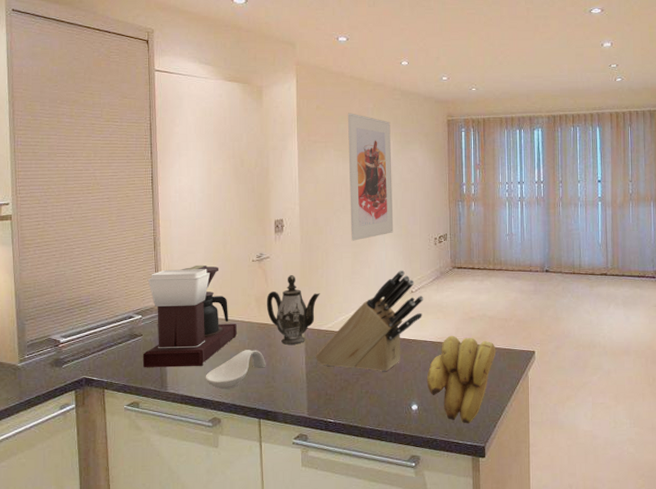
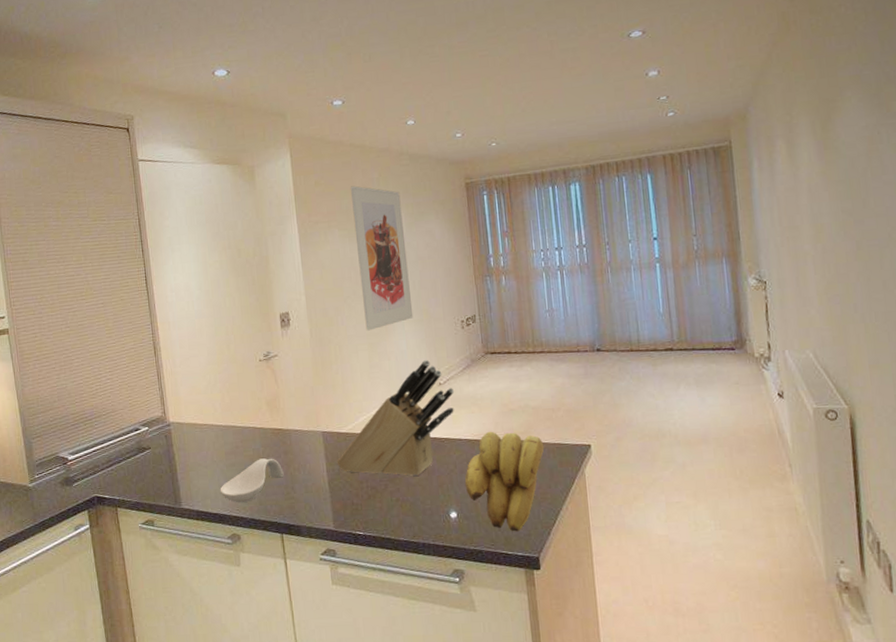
coffee maker: present [142,265,237,368] -> none [150,368,250,483]
teapot: present [266,275,320,345] -> none [278,373,337,451]

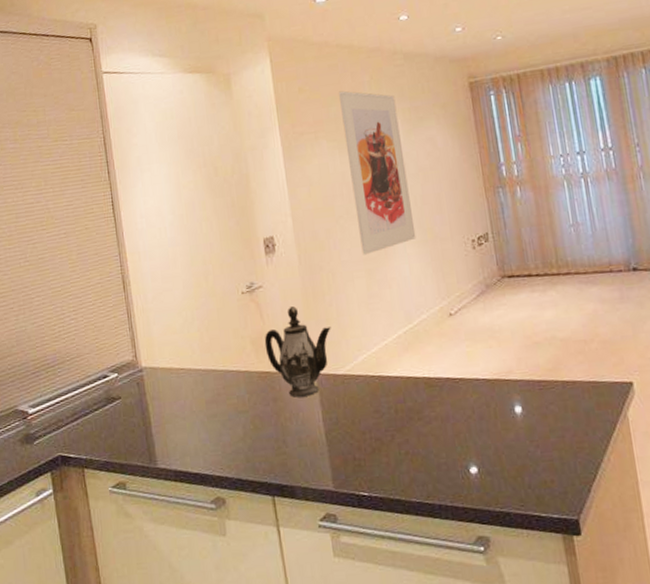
spoon rest: present [220,458,284,502] -> none [200,407,274,460]
teapot: none [278,373,337,451] -> present [264,306,331,397]
knife block: present [336,359,455,476] -> none [334,286,469,424]
banana bunch: present [464,431,545,532] -> none [485,368,578,489]

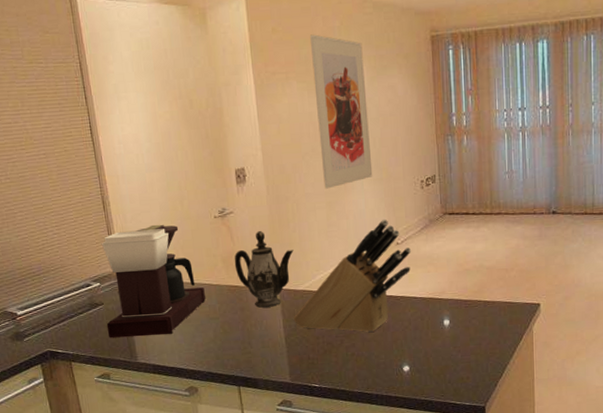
coffee maker: none [120,303,233,439] -> present [101,224,206,338]
knife block: none [334,286,469,424] -> present [293,219,412,332]

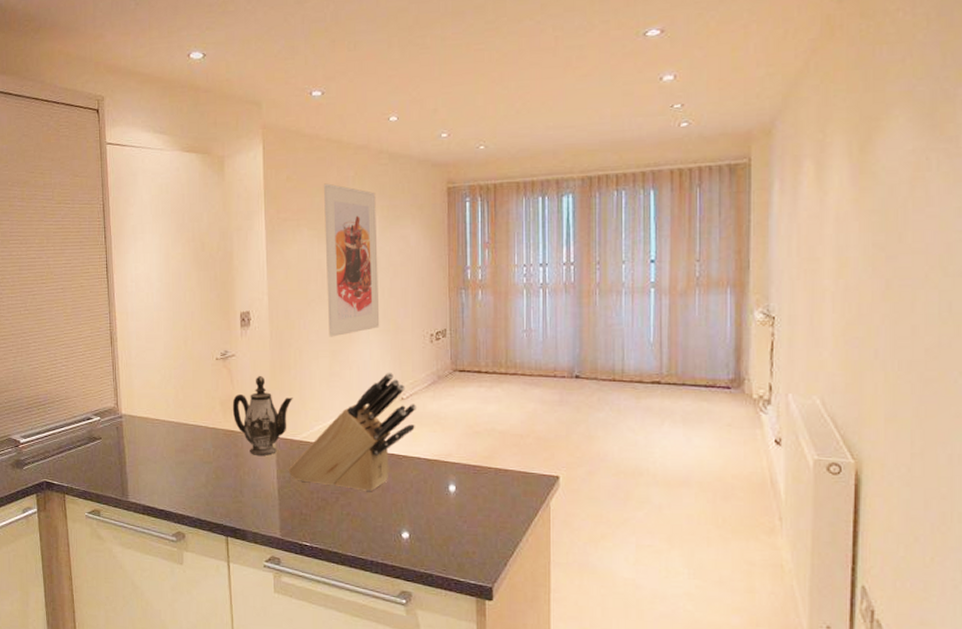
coffee maker: present [101,224,206,338] -> none [102,362,201,475]

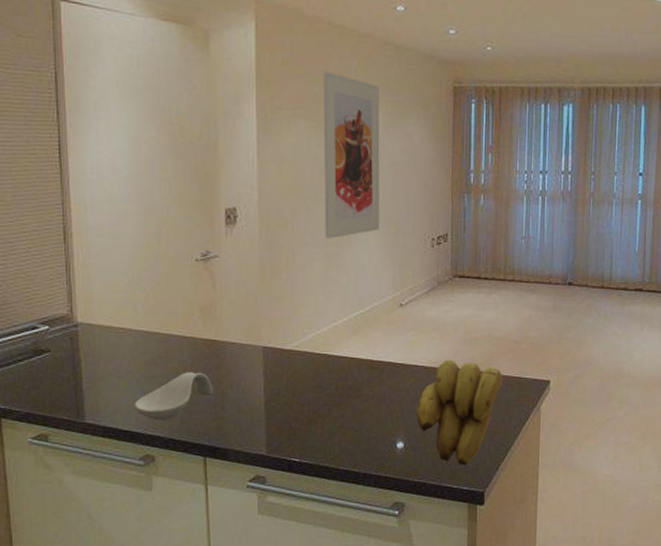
spoon rest: none [167,459,233,501] -> present [134,372,214,419]
teapot: present [232,376,293,456] -> none [214,280,284,367]
knife block: present [288,372,417,491] -> none [276,276,416,401]
banana bunch: none [420,452,509,559] -> present [416,359,503,466]

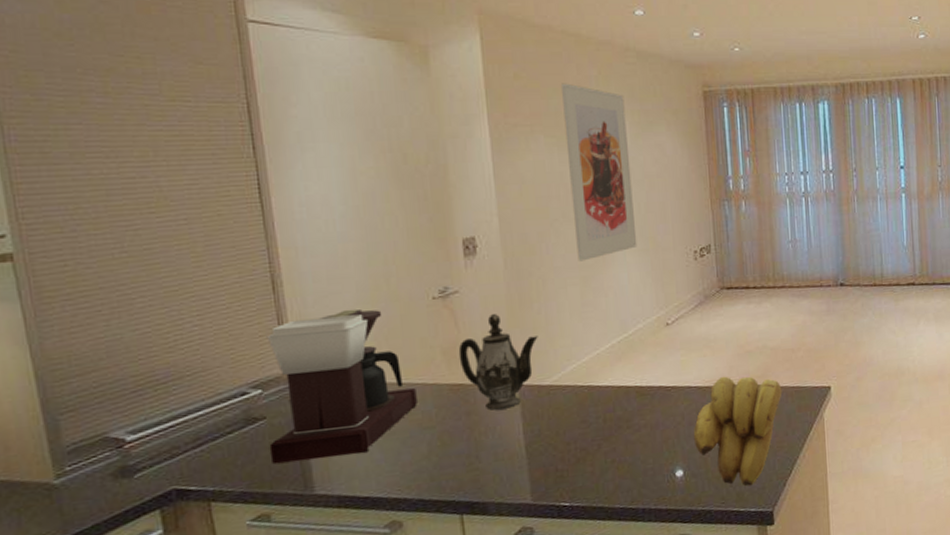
coffee maker: none [51,263,175,392] -> present [266,309,417,465]
spoon rest: present [134,372,214,419] -> none [373,422,466,481]
teapot: none [214,280,284,367] -> present [458,314,538,411]

